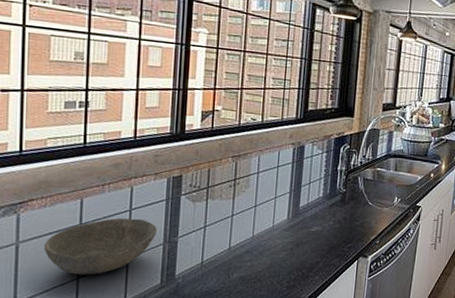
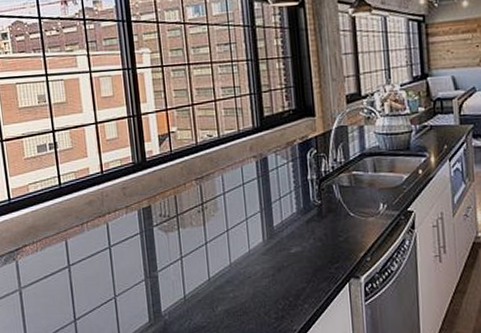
bowl: present [43,218,157,275] -> none [41,255,137,317]

